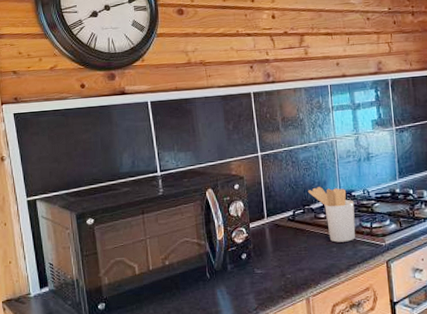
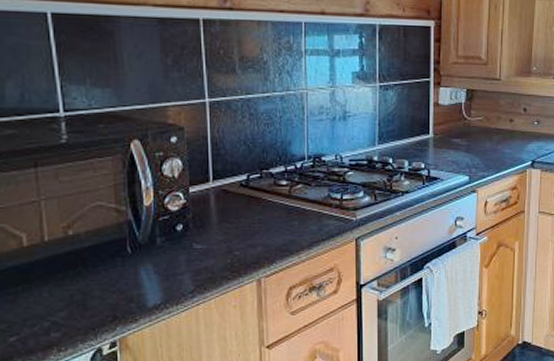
utensil holder: present [308,187,356,243] -> none [267,147,324,215]

